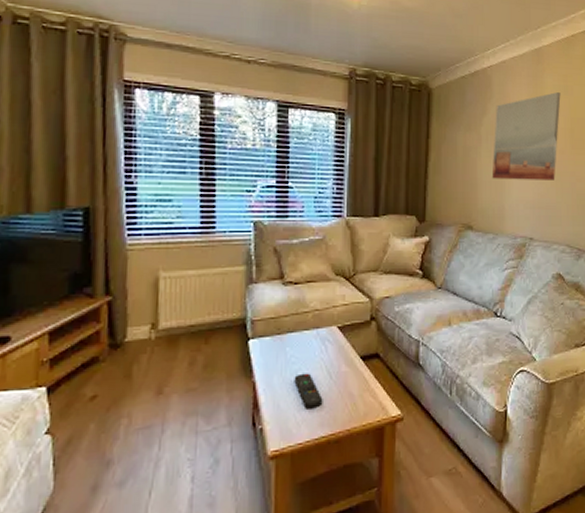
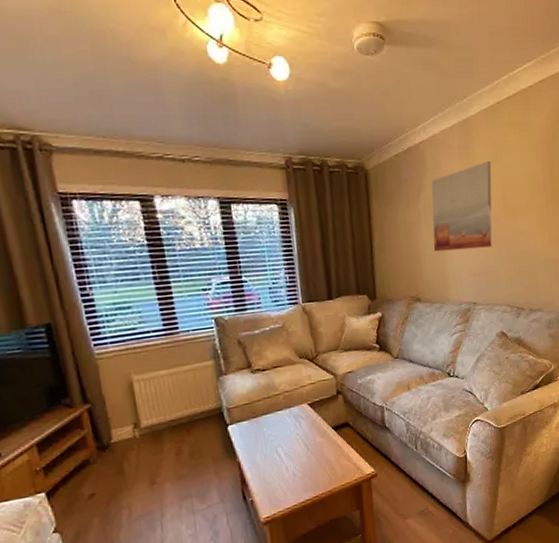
remote control: present [294,373,323,408] -> none [274,447,304,478]

